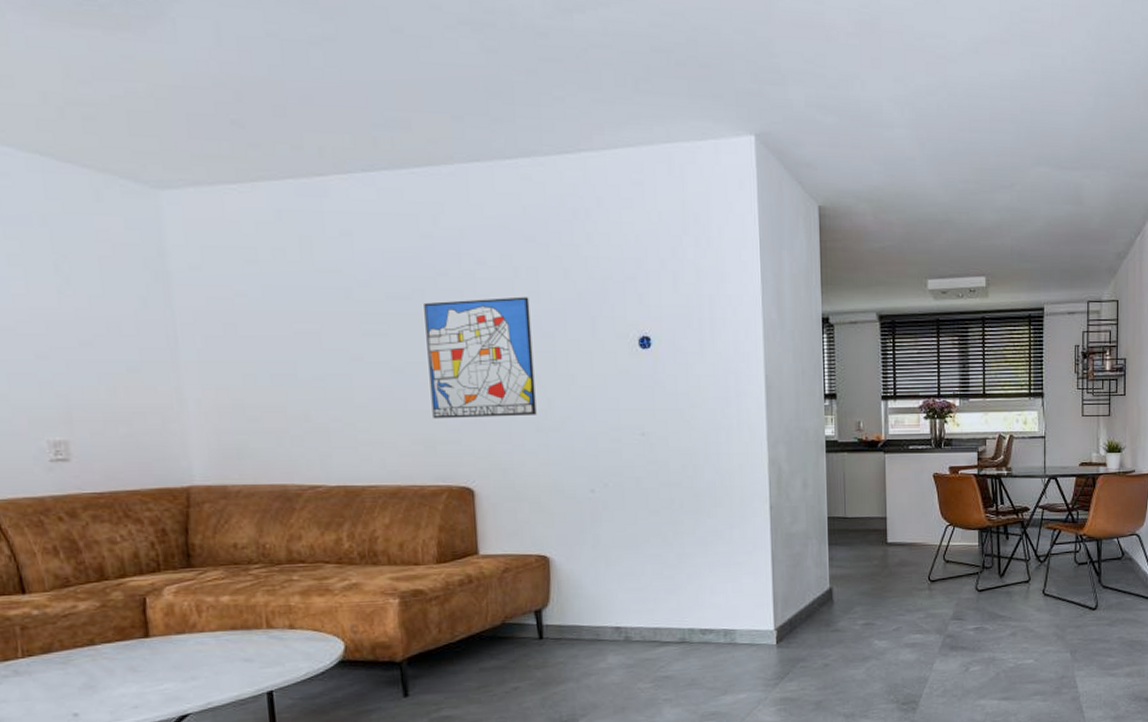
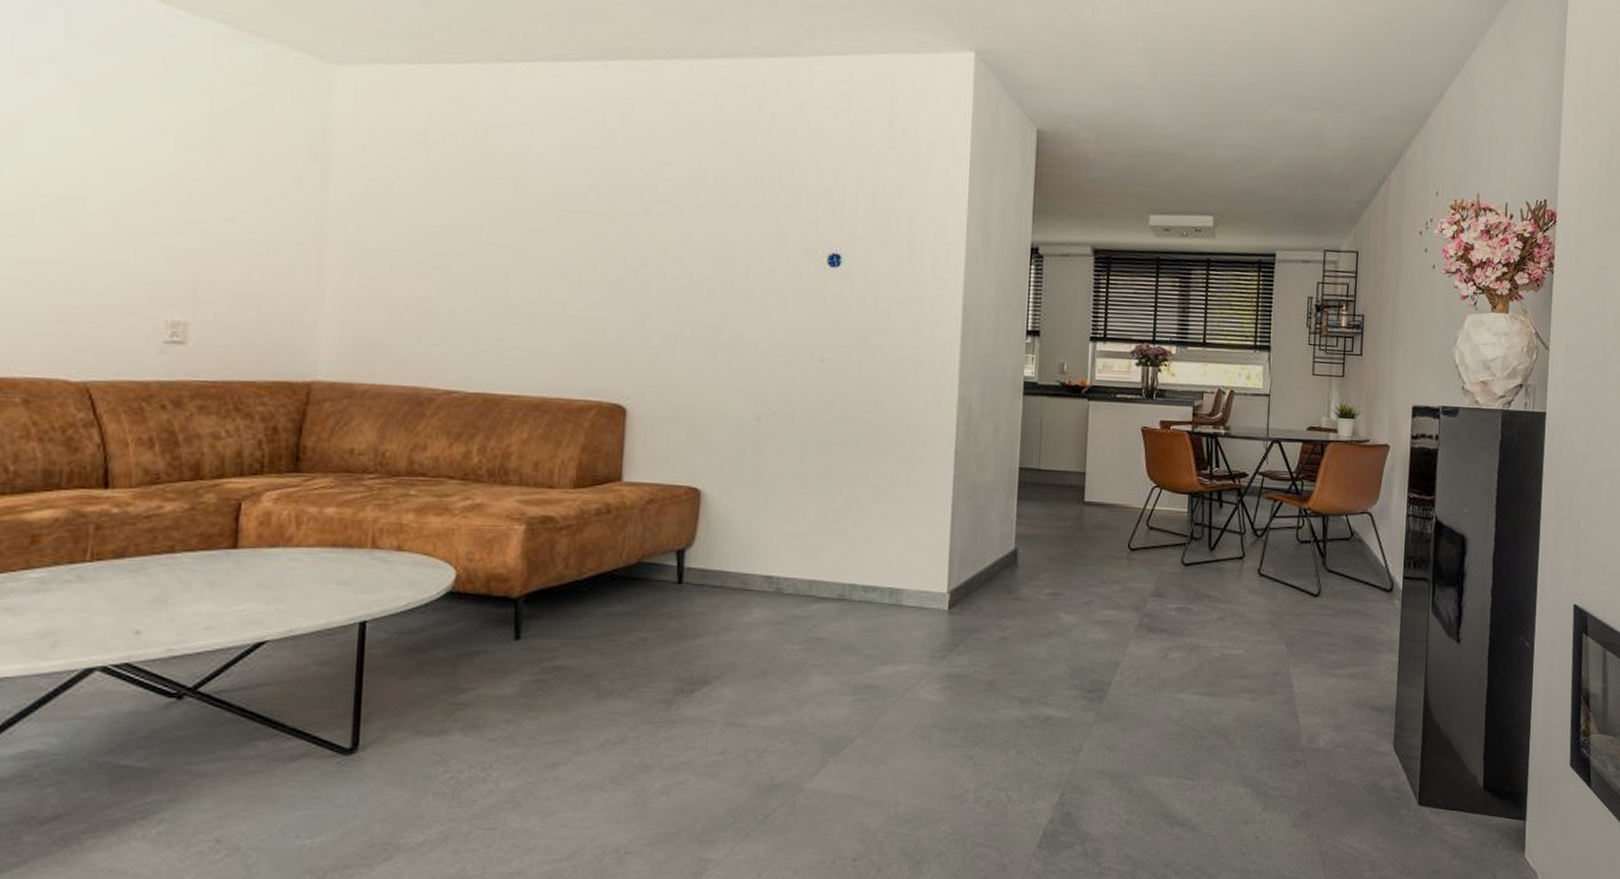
wall art: present [424,296,537,419] -> none [591,201,714,331]

